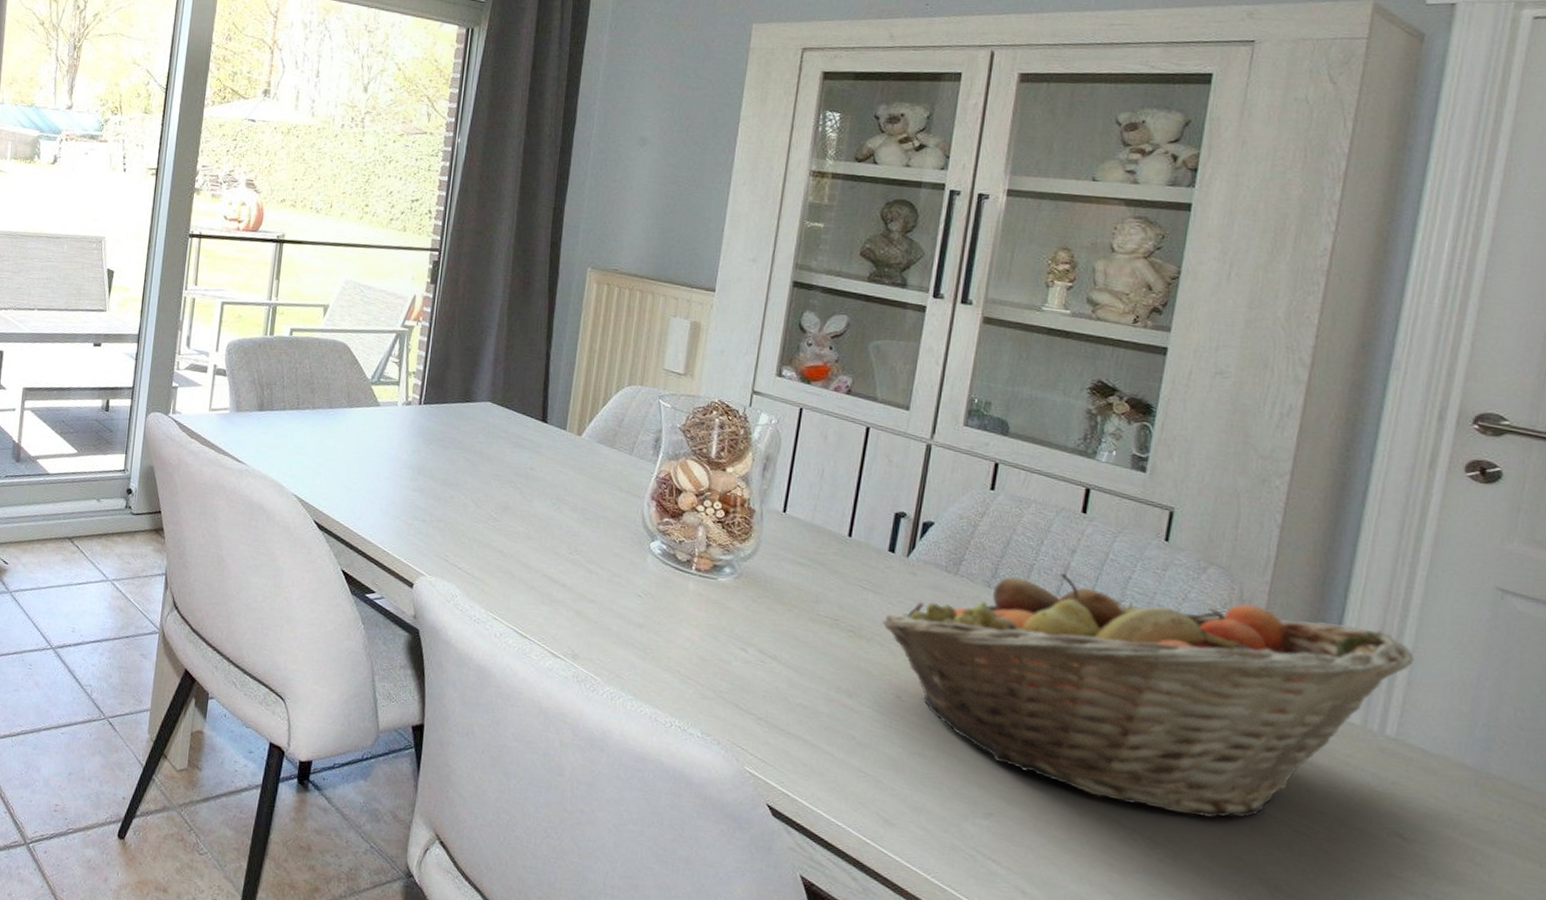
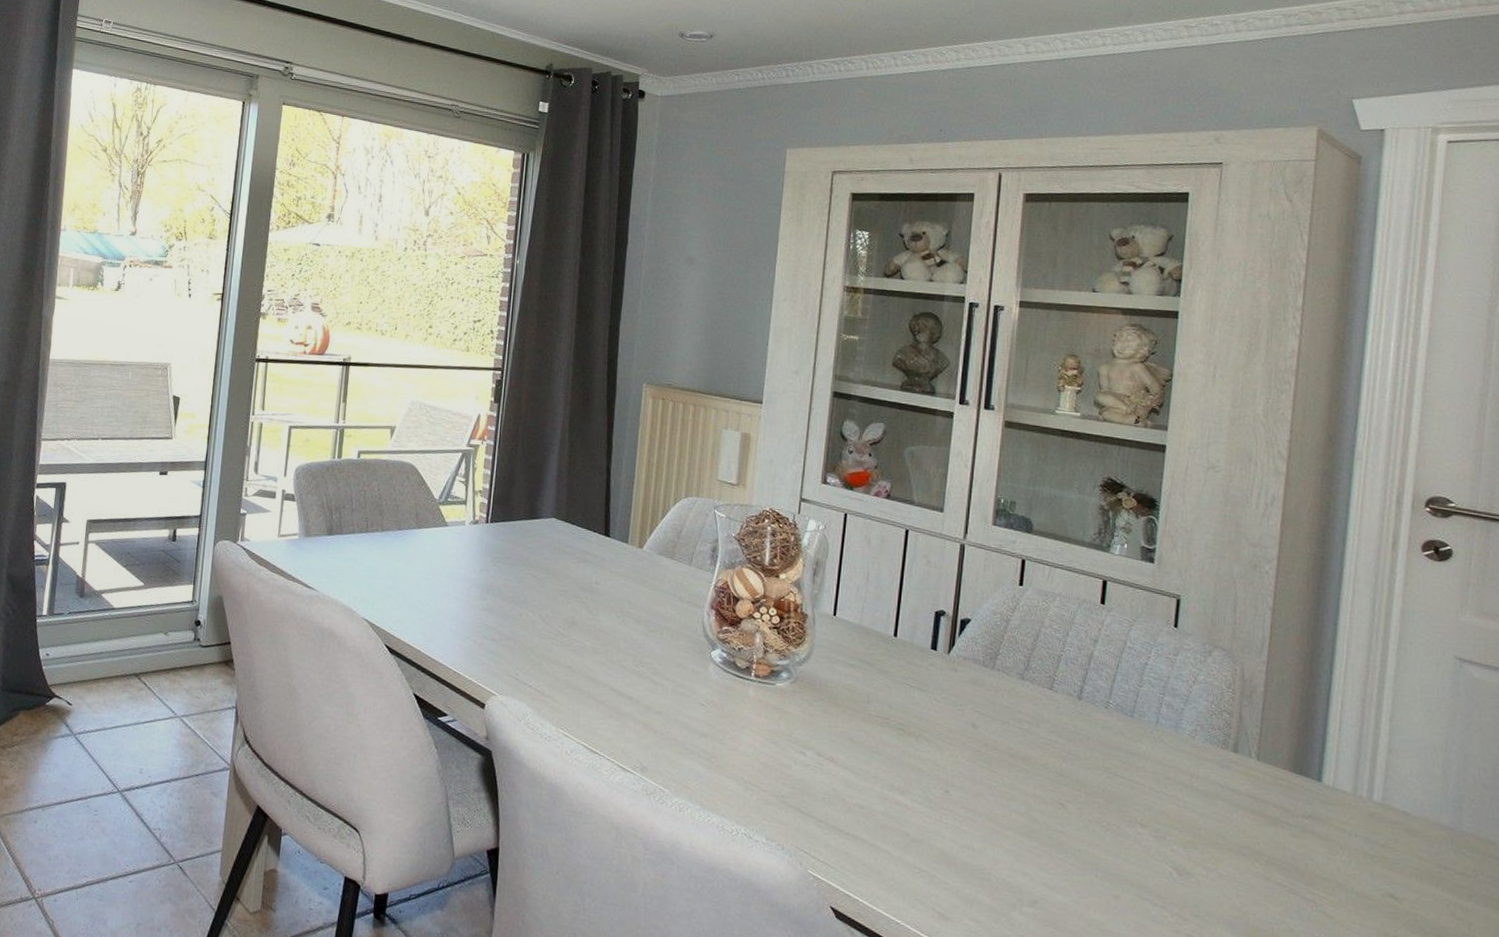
fruit basket: present [881,574,1415,819] -> none [928,663,1392,892]

